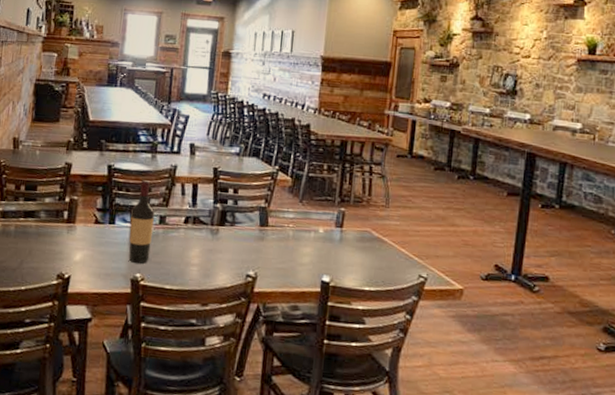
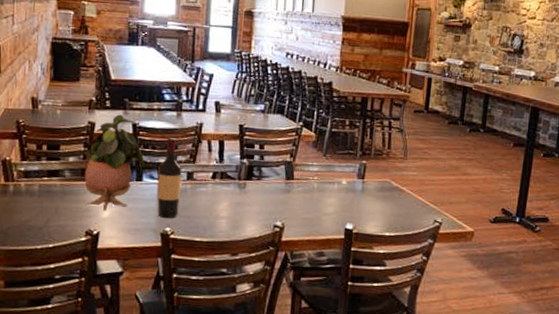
potted plant: none [58,155,118,253] -> present [84,114,145,210]

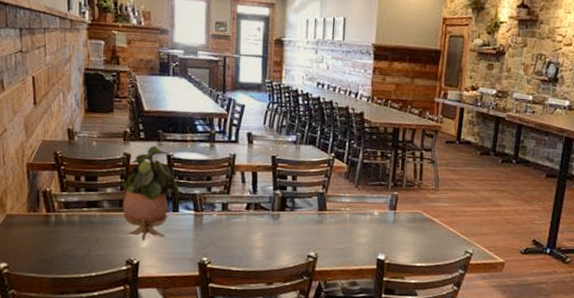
wine bottle: present [157,138,182,219] -> none [193,169,217,249]

